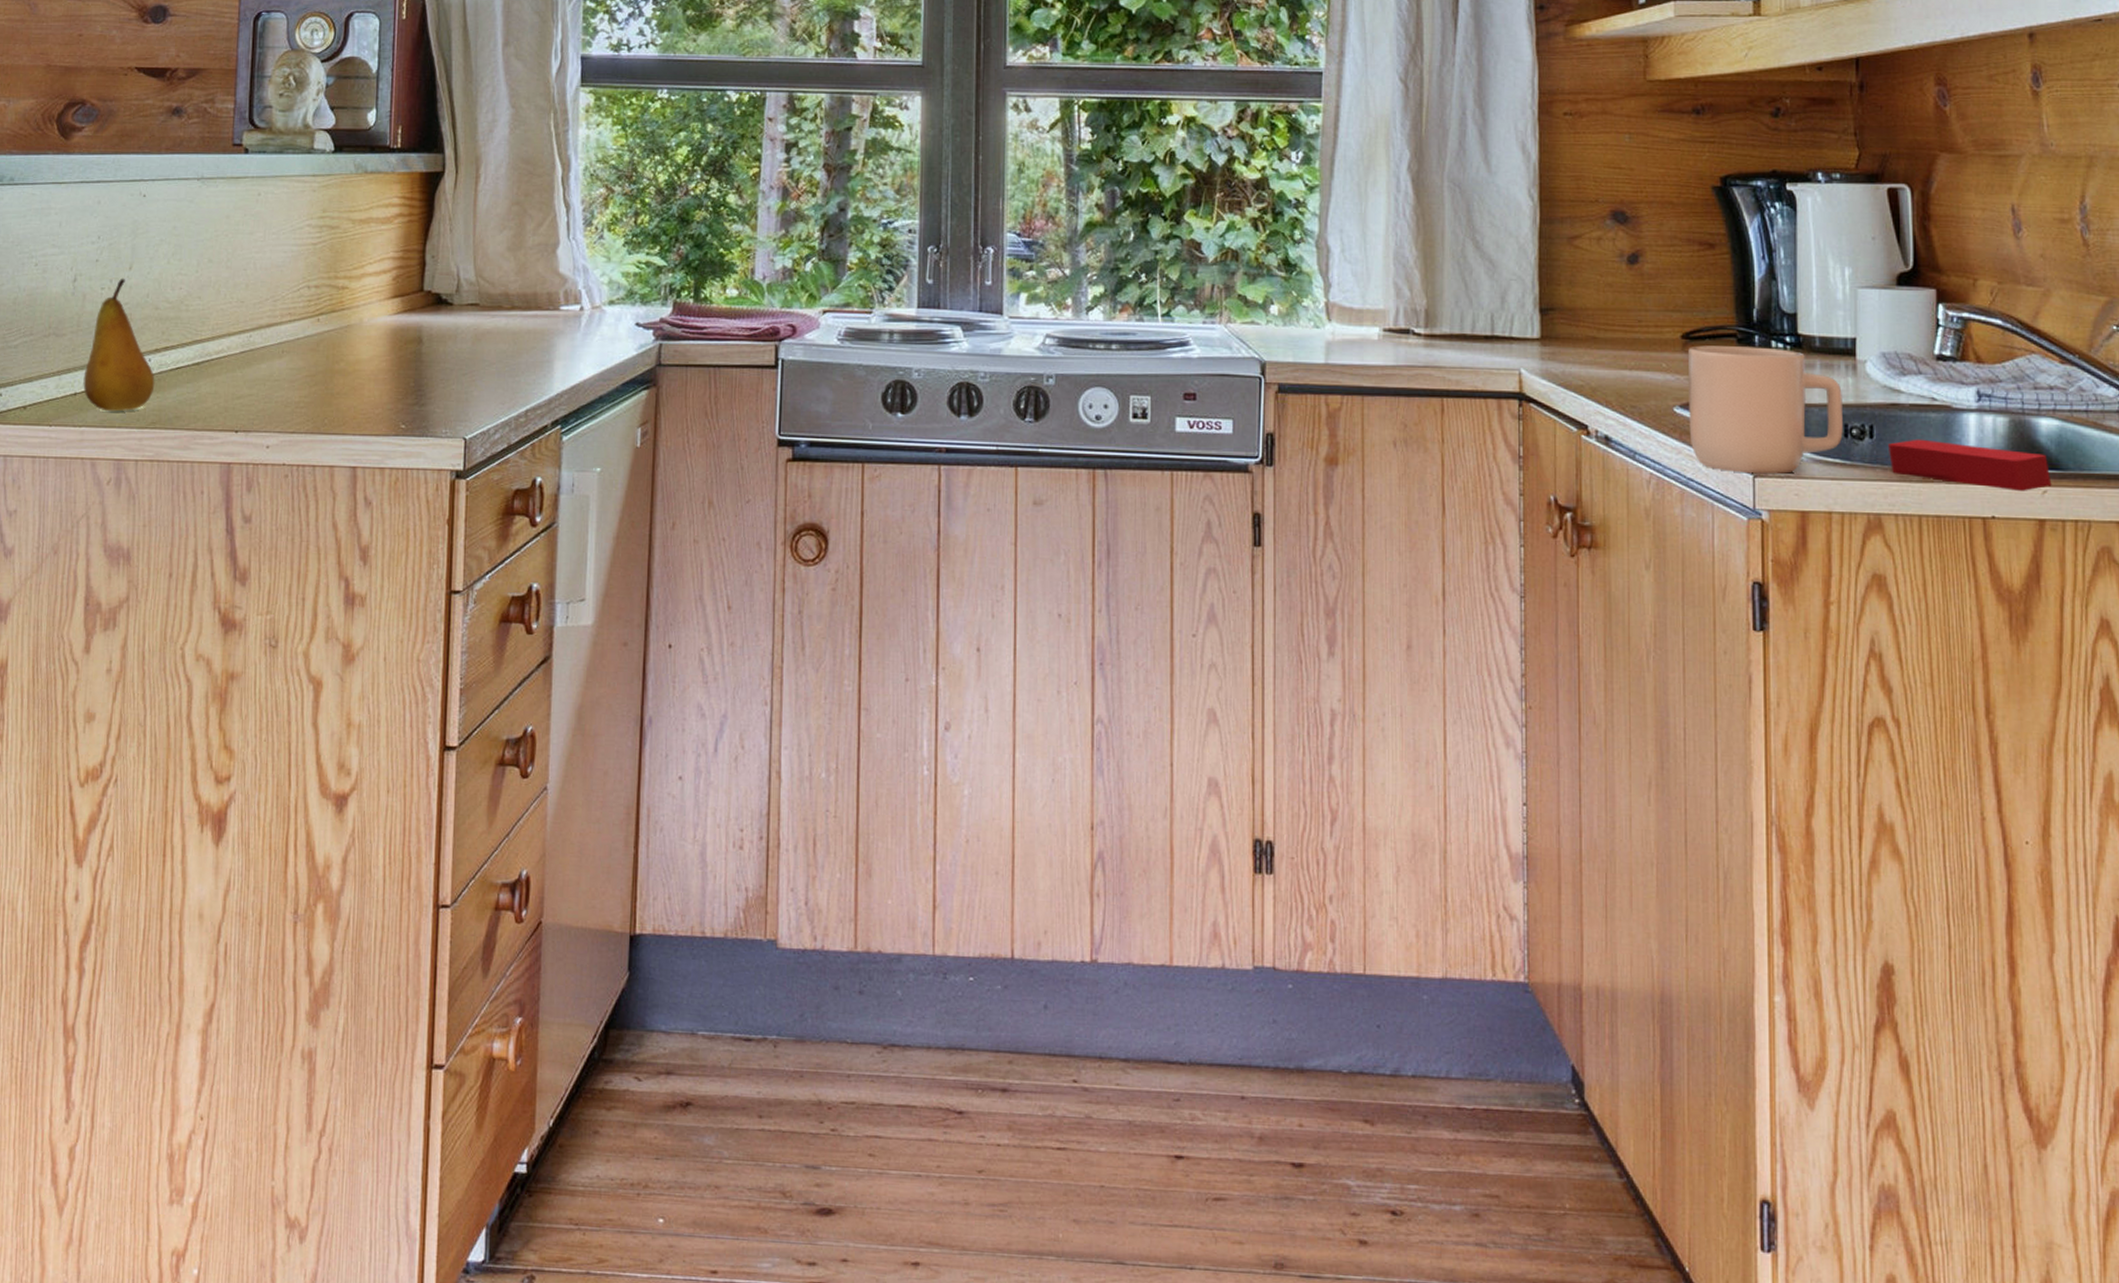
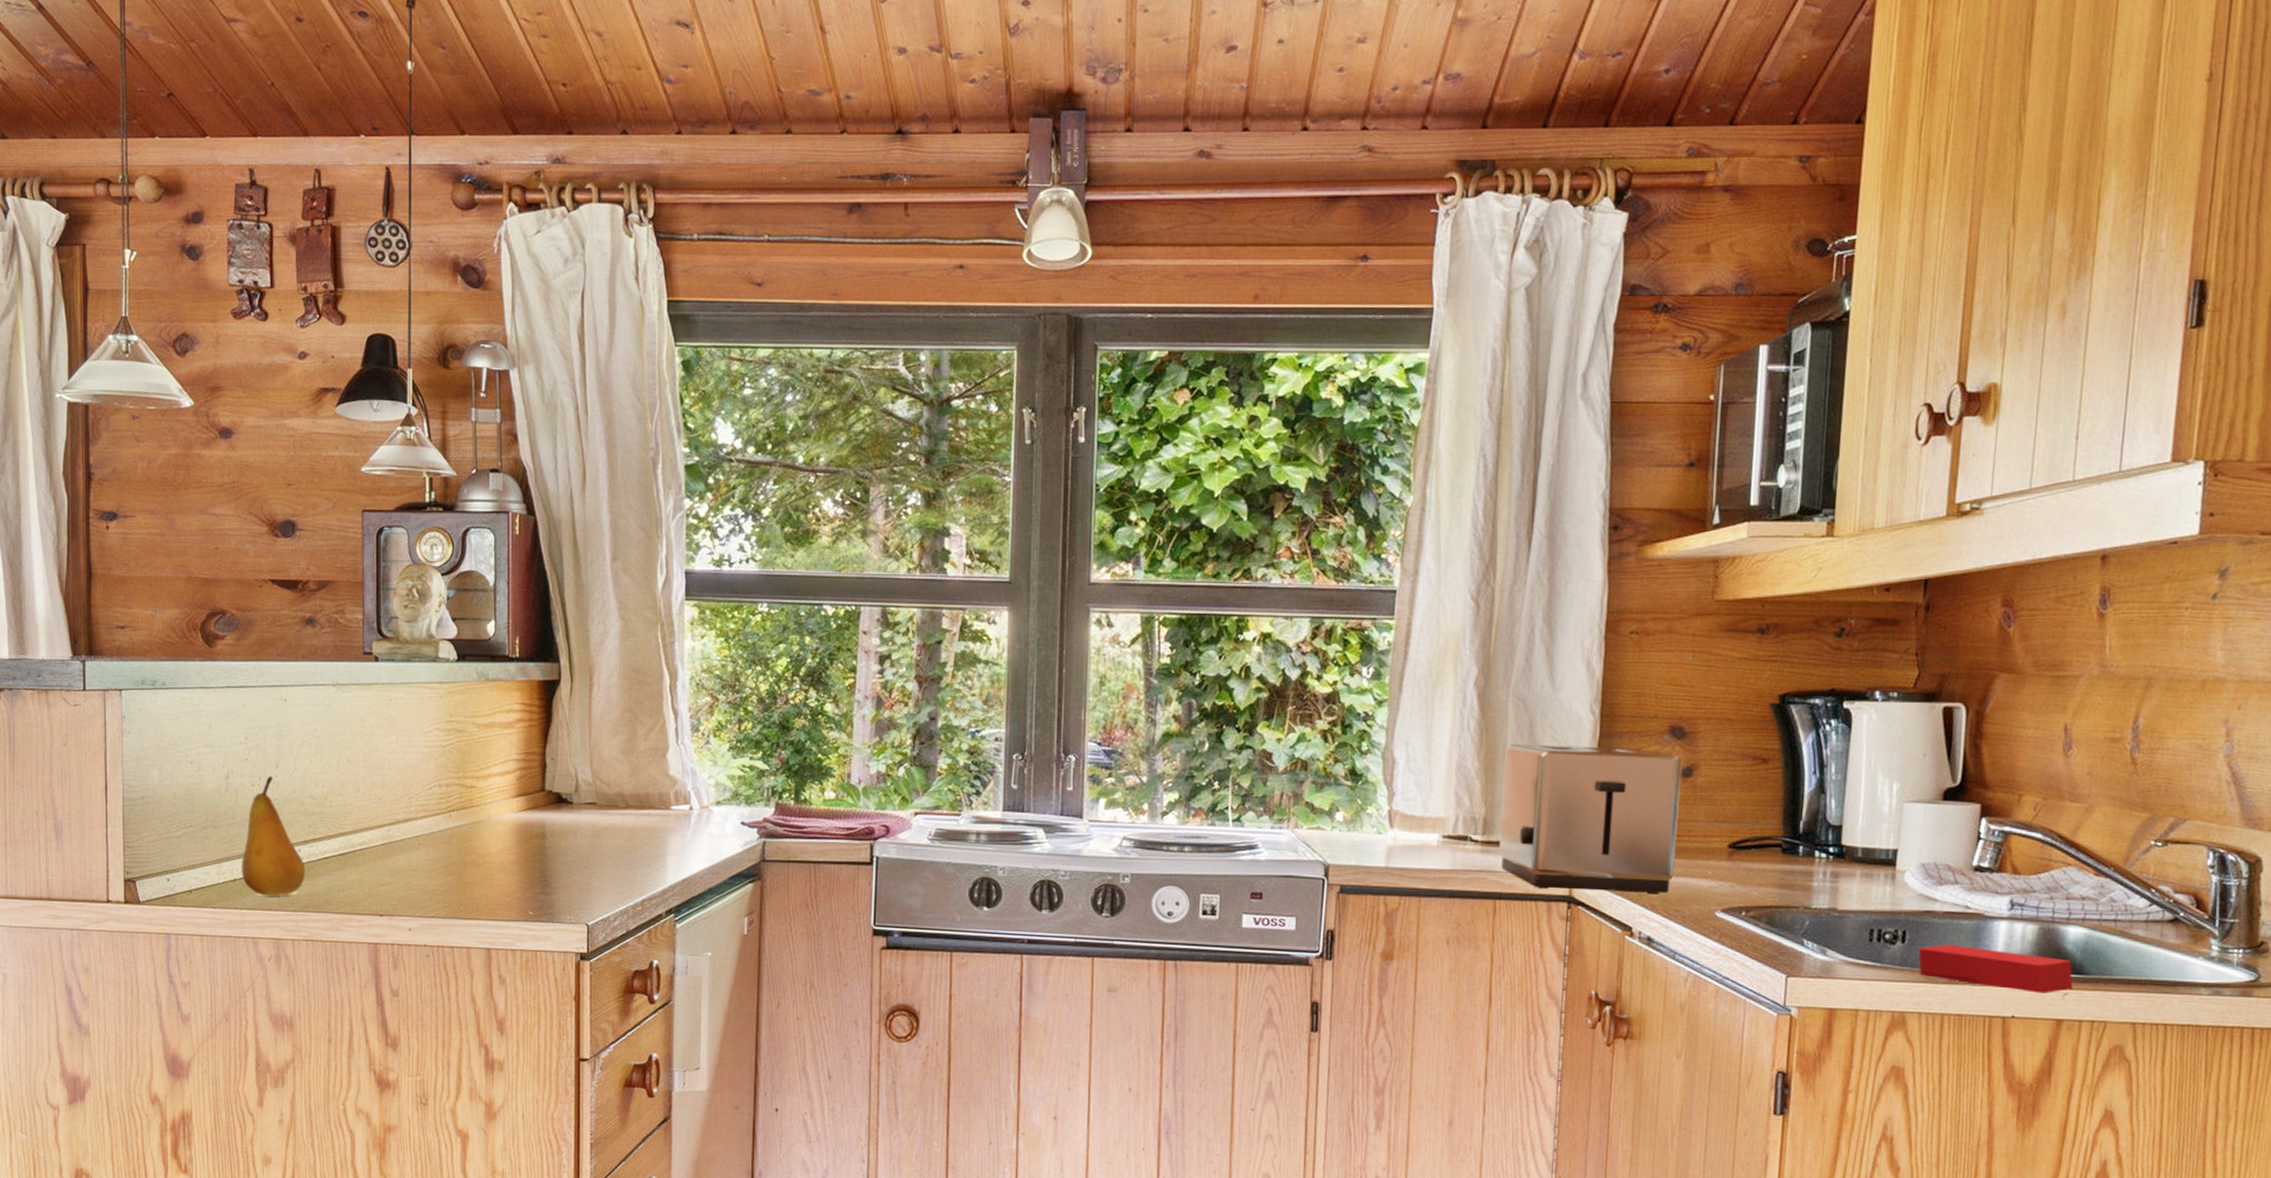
toaster: none [1443,231,1628,390] -> present [1498,744,1683,894]
mug: present [1688,345,1843,475] -> none [1728,854,1879,975]

